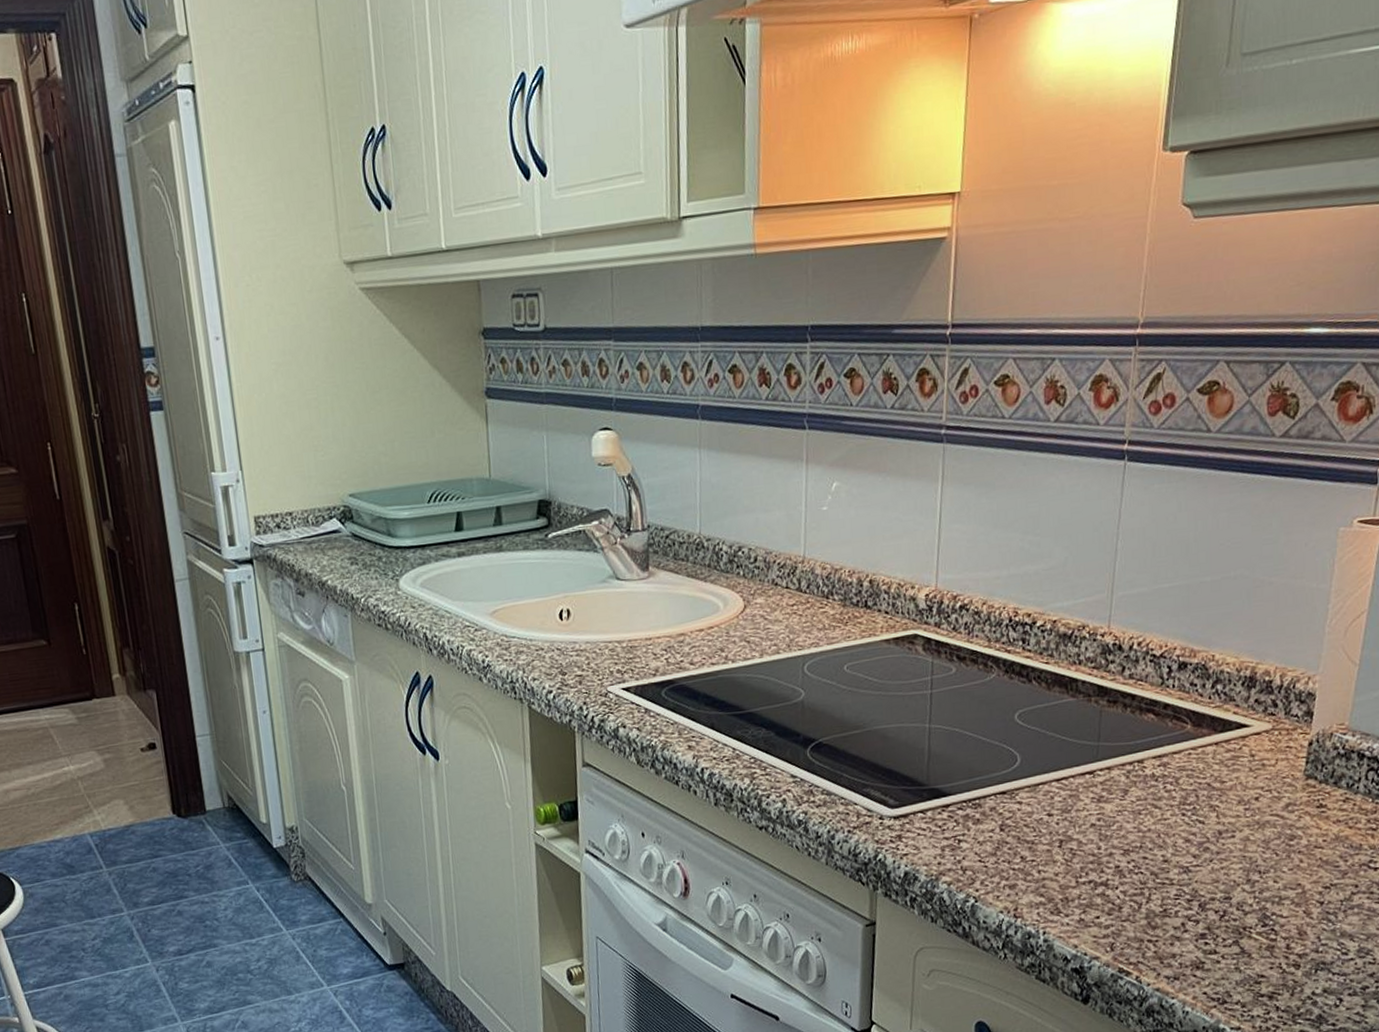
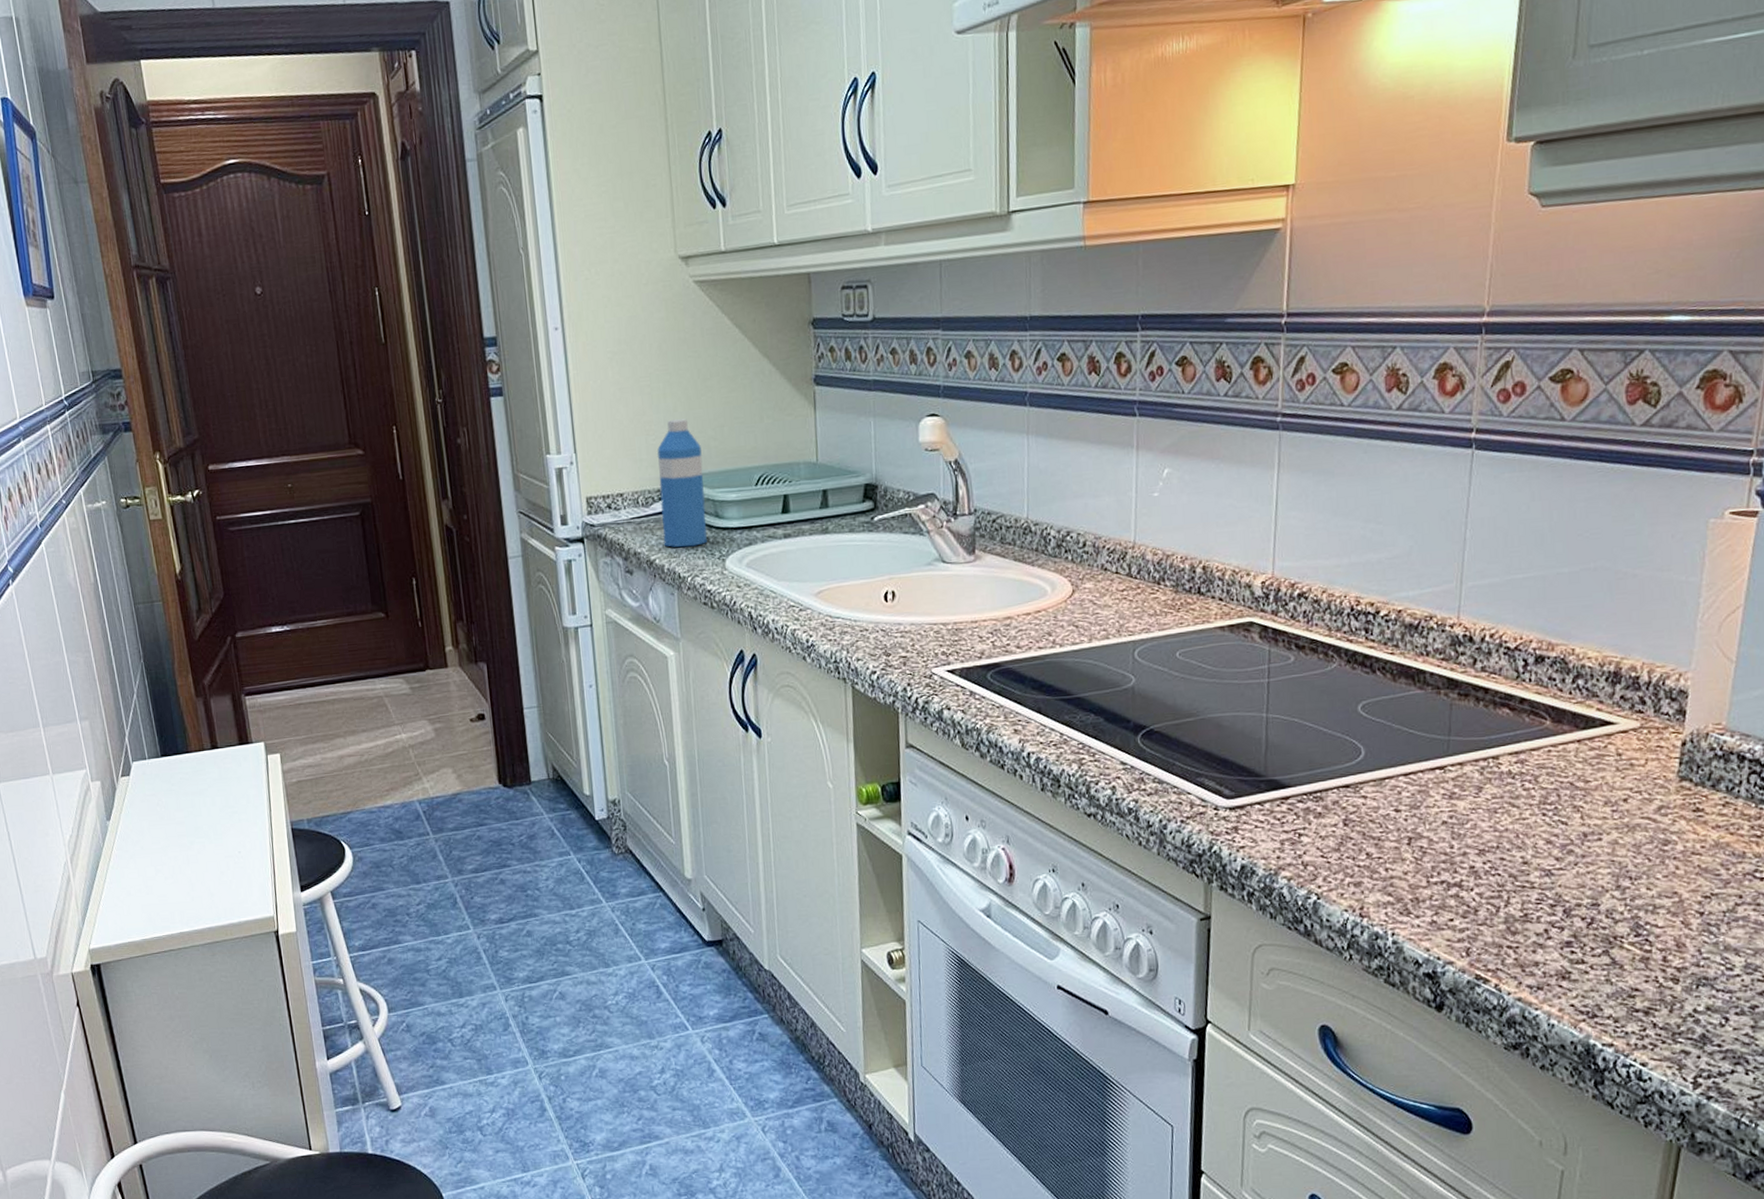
water bottle: none [326,433,380,568] -> present [656,418,707,548]

